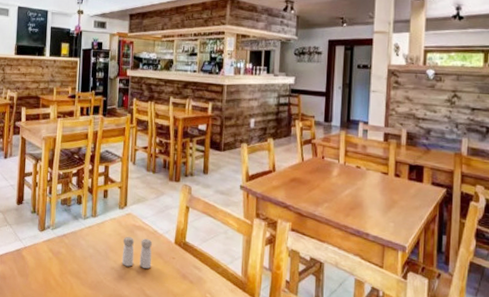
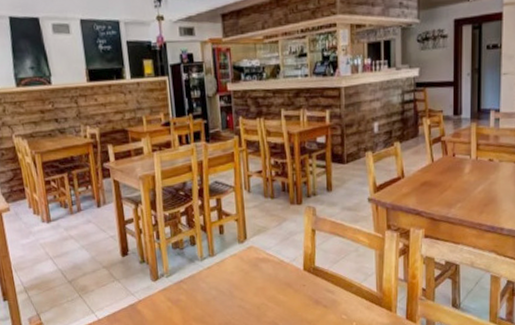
salt and pepper shaker: present [121,236,152,269] -> none [247,269,282,302]

